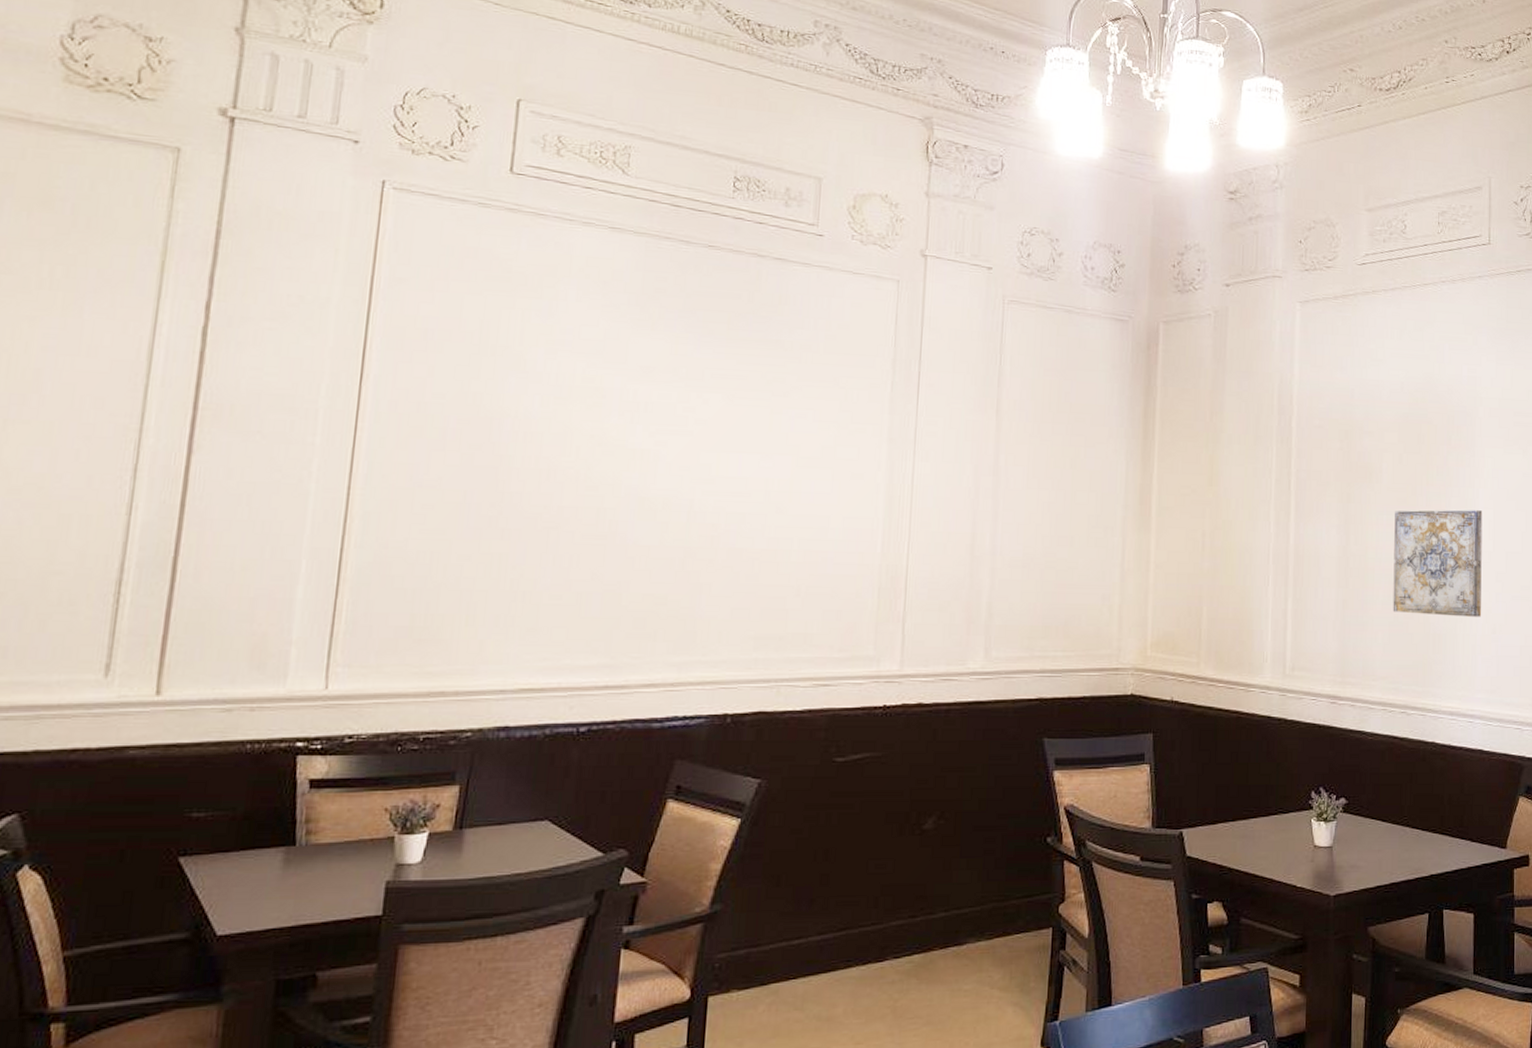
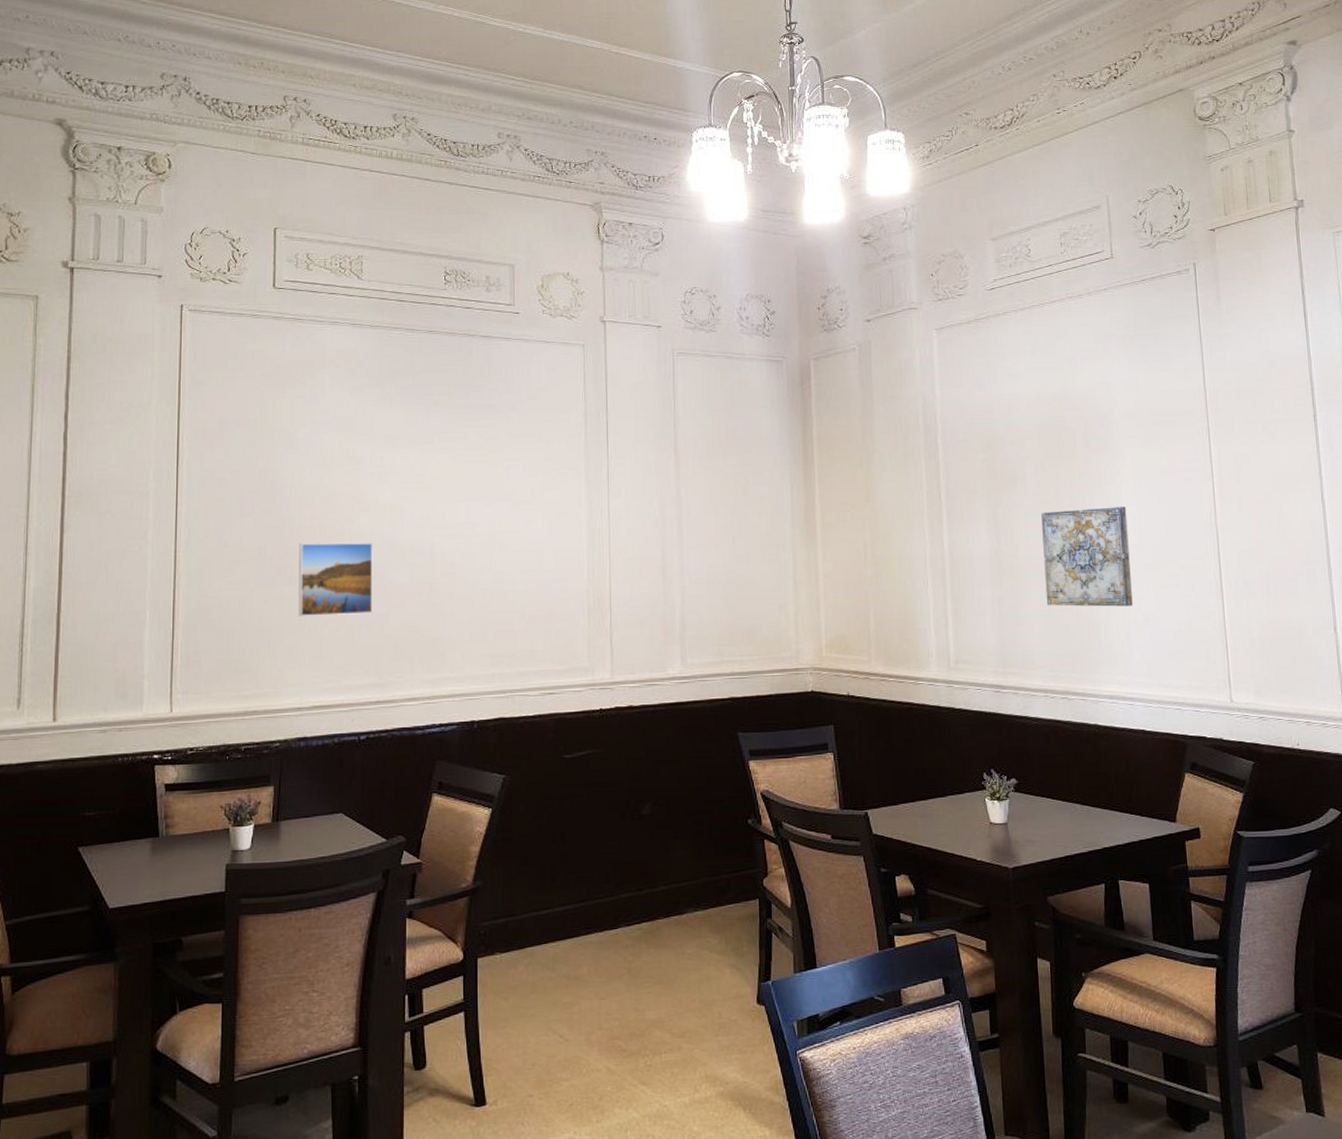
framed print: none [510,489,616,580] -> present [299,542,373,616]

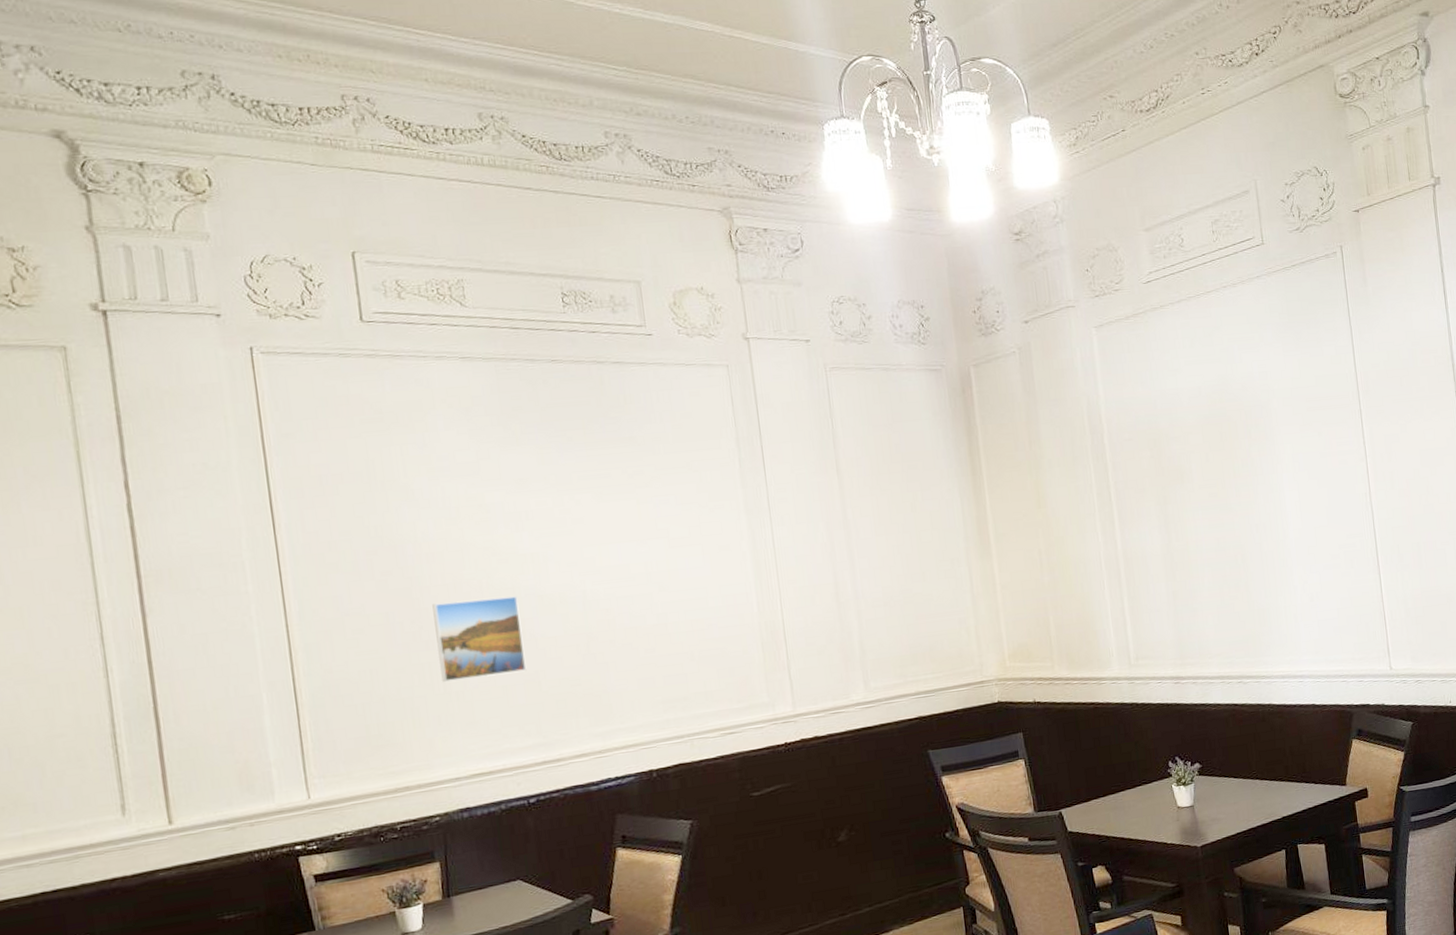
wall art: present [1041,507,1133,607] -> none [1209,493,1298,596]

